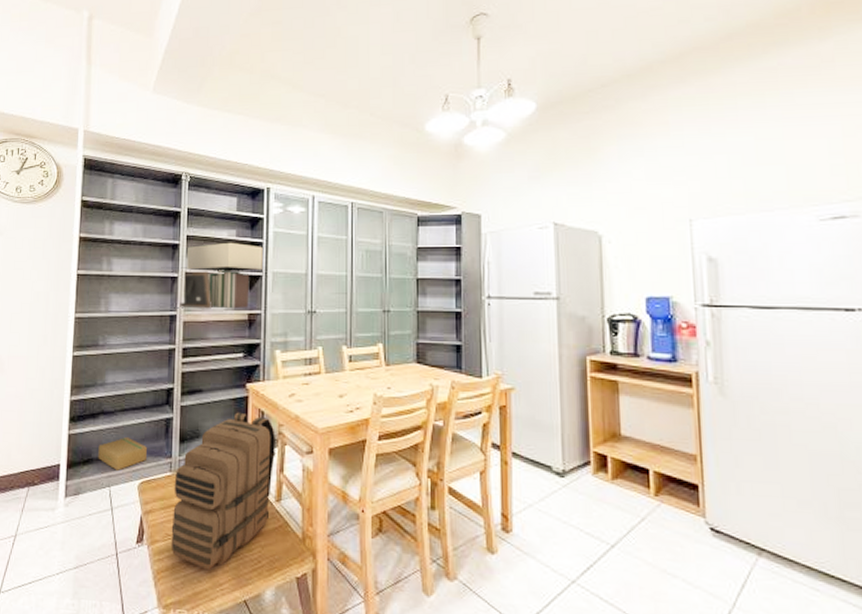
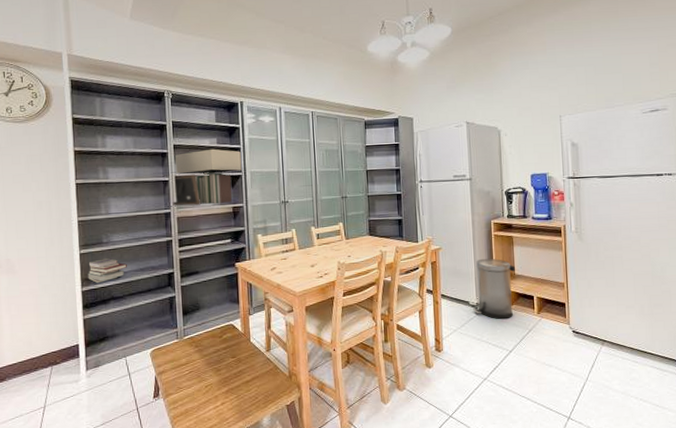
books: none [78,364,122,393] -> present [88,258,127,284]
box: present [98,436,147,471] -> none [112,315,156,344]
backpack: present [171,412,275,569] -> none [181,286,263,409]
pedal bin: none [557,408,621,499] -> present [473,258,515,320]

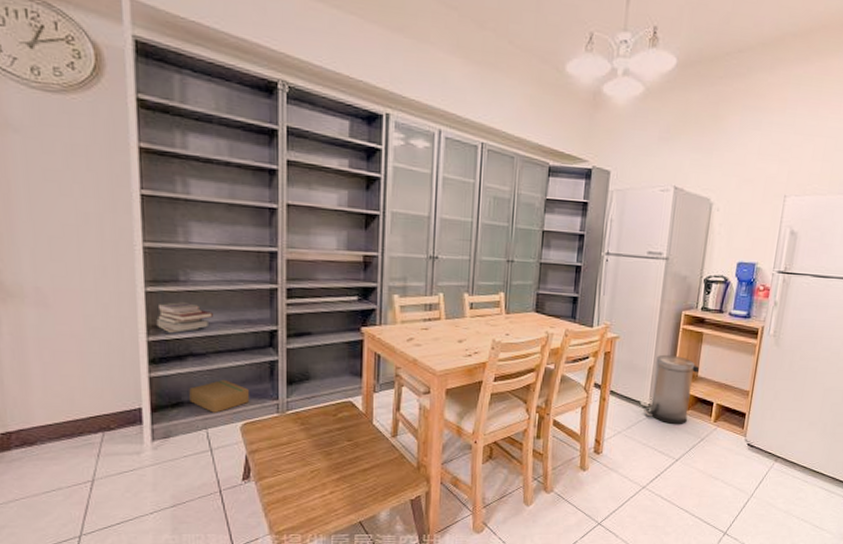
box: none [112,315,156,344] -> present [189,379,249,413]
picture frame: present [172,174,200,206] -> none [281,202,320,247]
decorative box: present [175,148,242,174] -> none [289,173,380,209]
books: present [195,172,232,205] -> none [315,204,365,250]

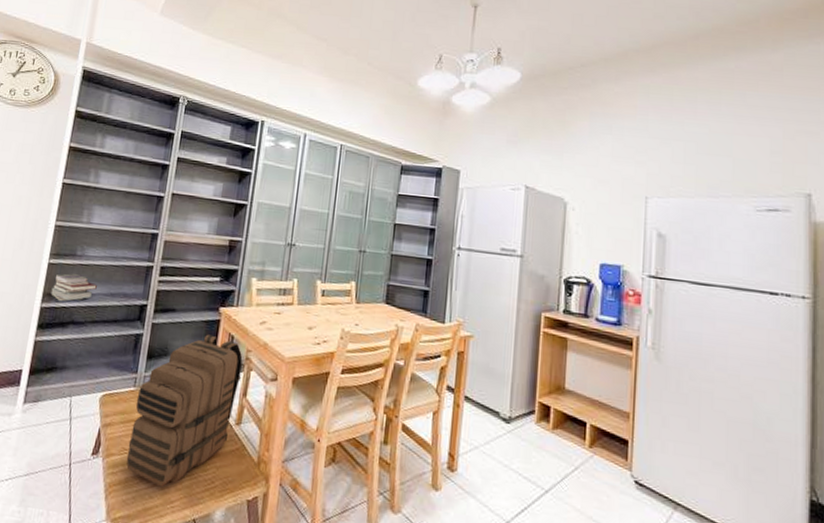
box: present [189,379,249,413] -> none [62,348,114,381]
backpack: none [281,355,392,498] -> present [126,334,243,486]
pedal bin: present [644,354,699,425] -> none [503,359,566,447]

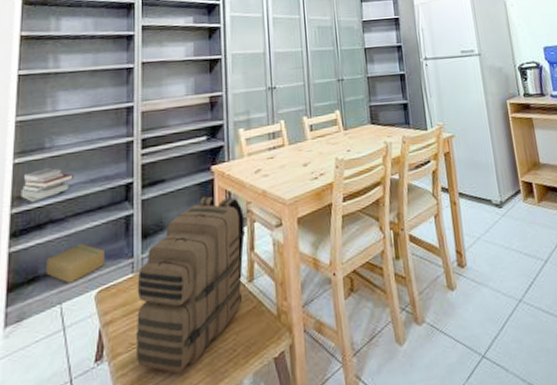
box: none [62,348,114,381] -> present [46,243,104,284]

